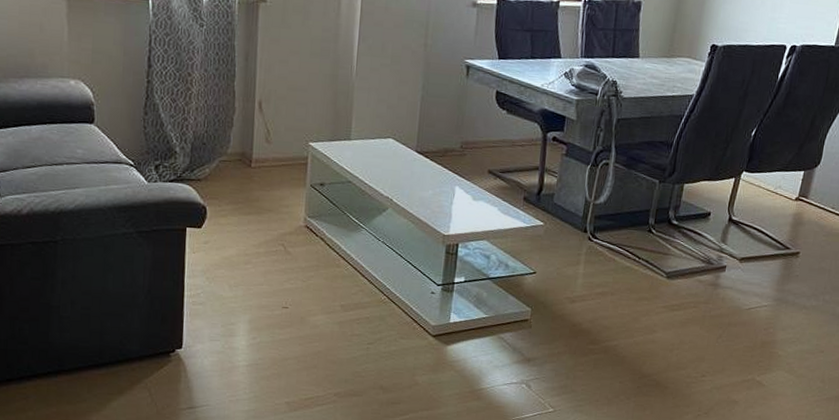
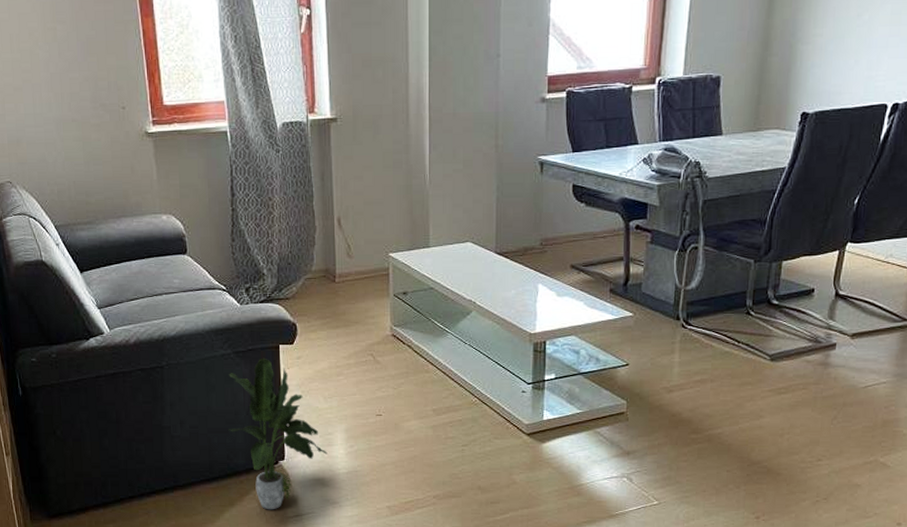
potted plant: none [124,240,229,401] -> present [228,358,328,510]

